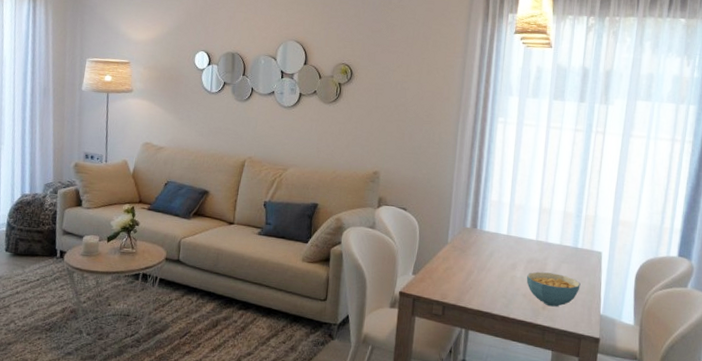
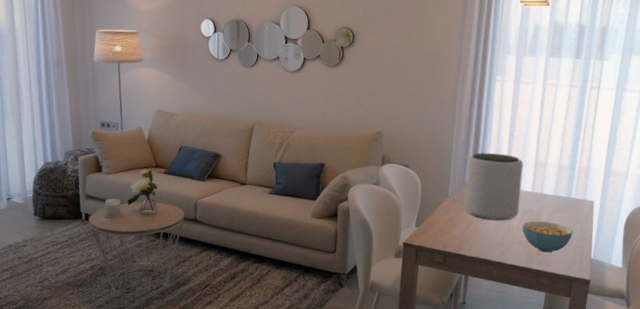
plant pot: none [464,197,527,270] -> present [464,153,523,221]

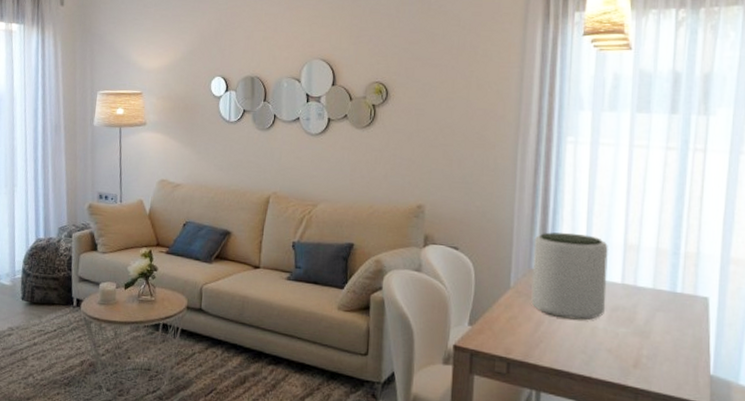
cereal bowl: present [522,221,573,253] -> none [611,322,682,366]

